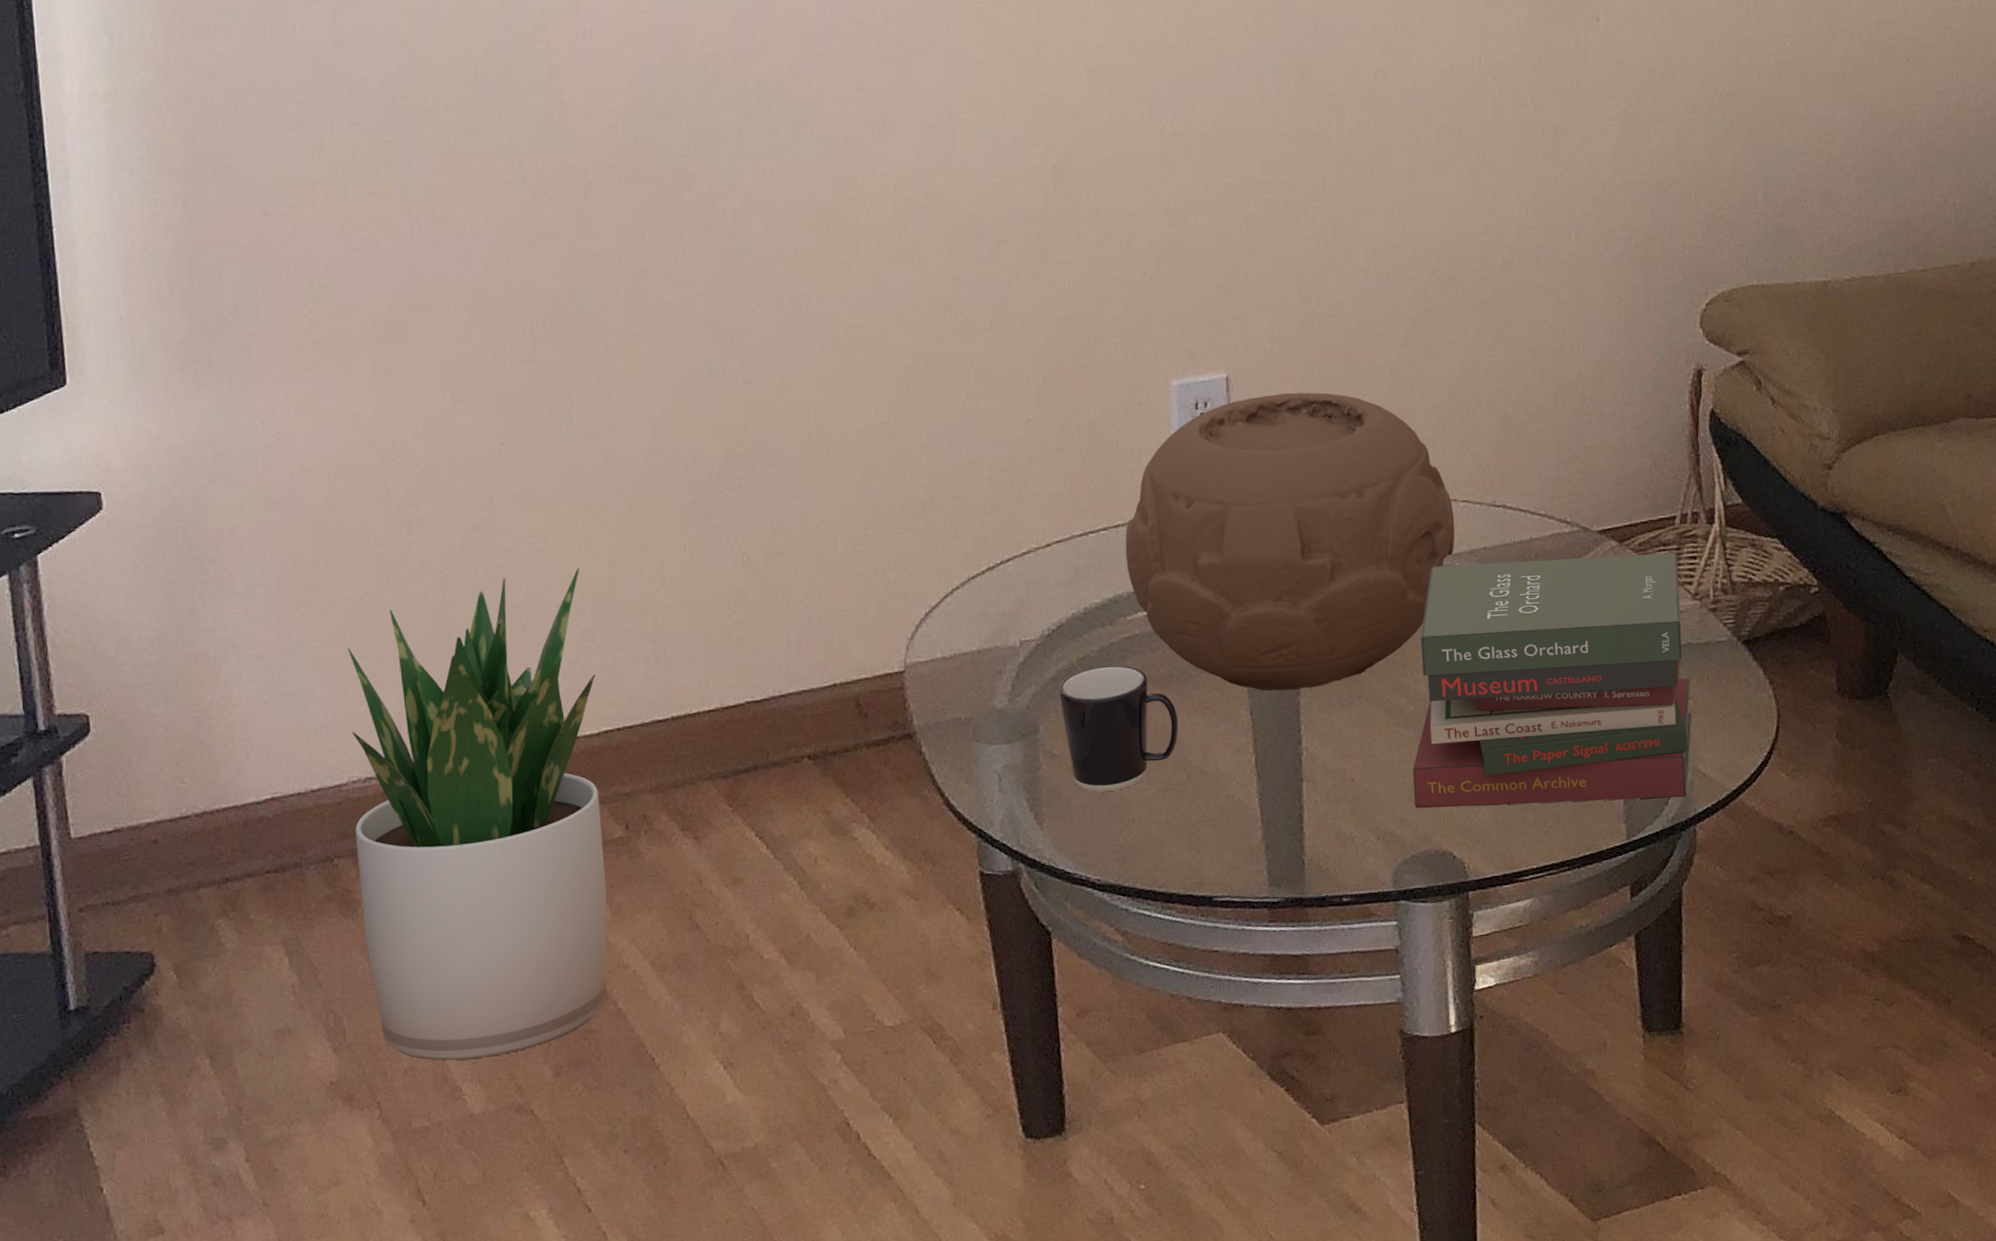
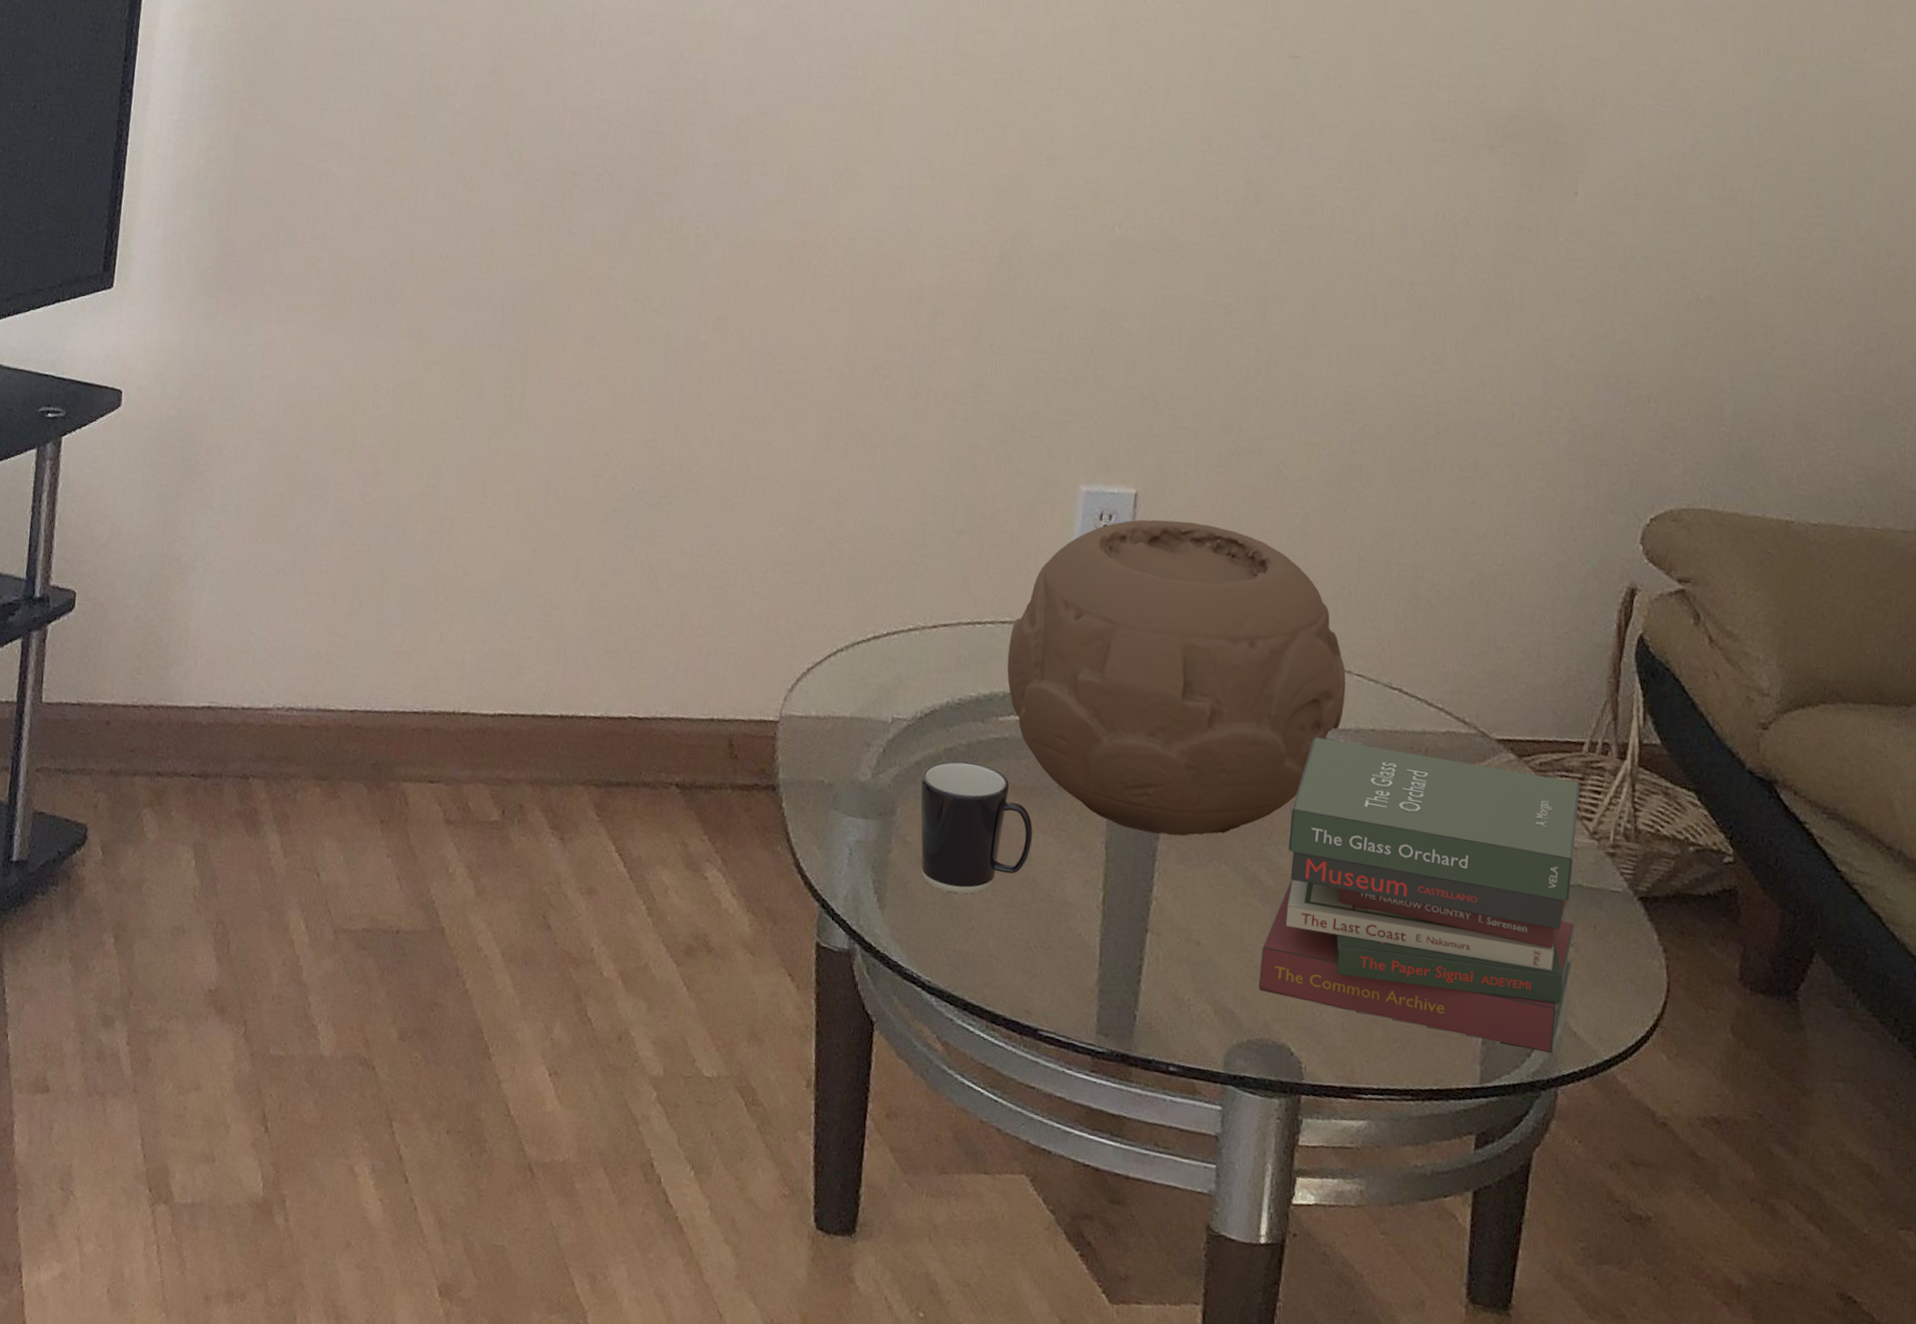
planter: present [347,568,608,1061] -> none [260,545,504,1006]

